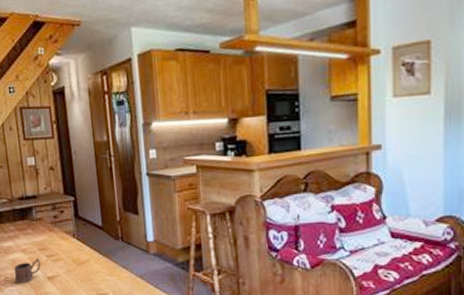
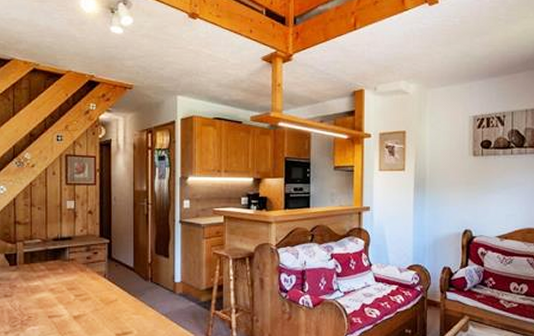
mug: present [14,257,41,285] -> none [38,297,69,324]

